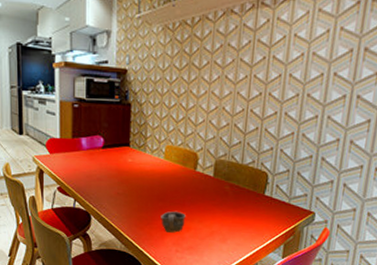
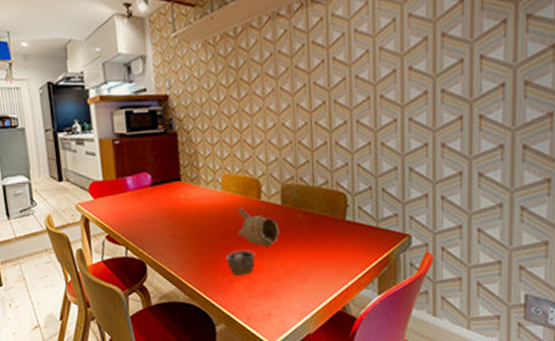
teapot: none [174,175,209,211] -> present [238,207,279,247]

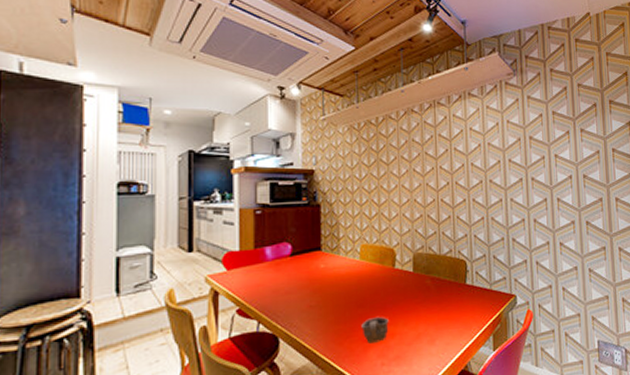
teapot: present [238,207,279,247] -> none [374,275,411,313]

